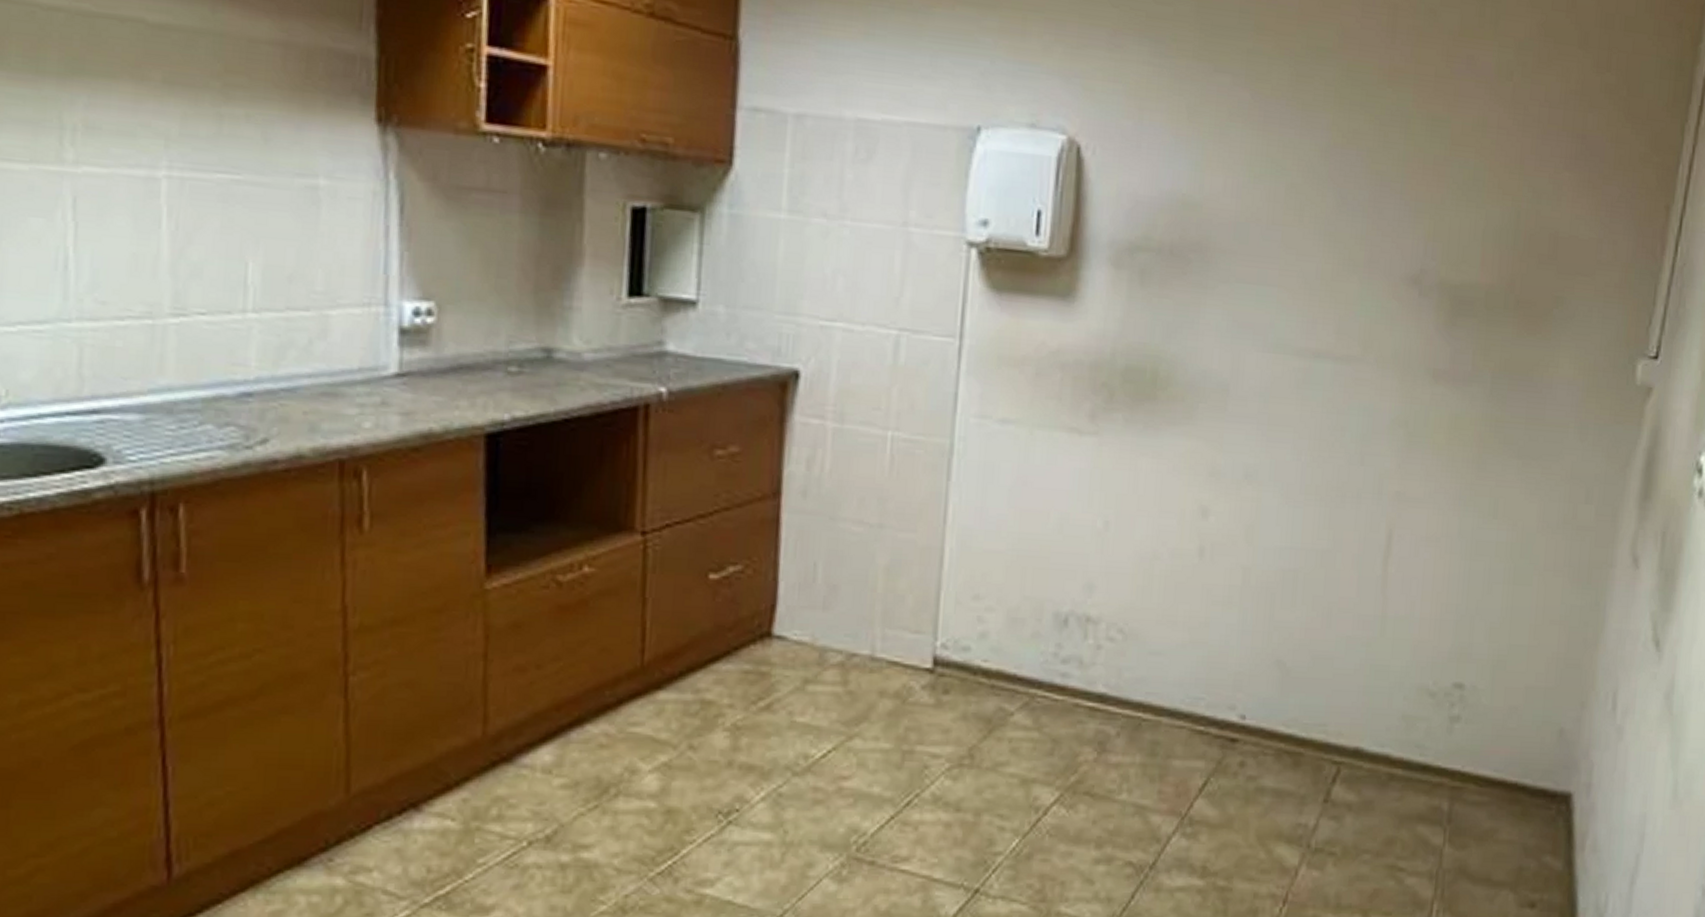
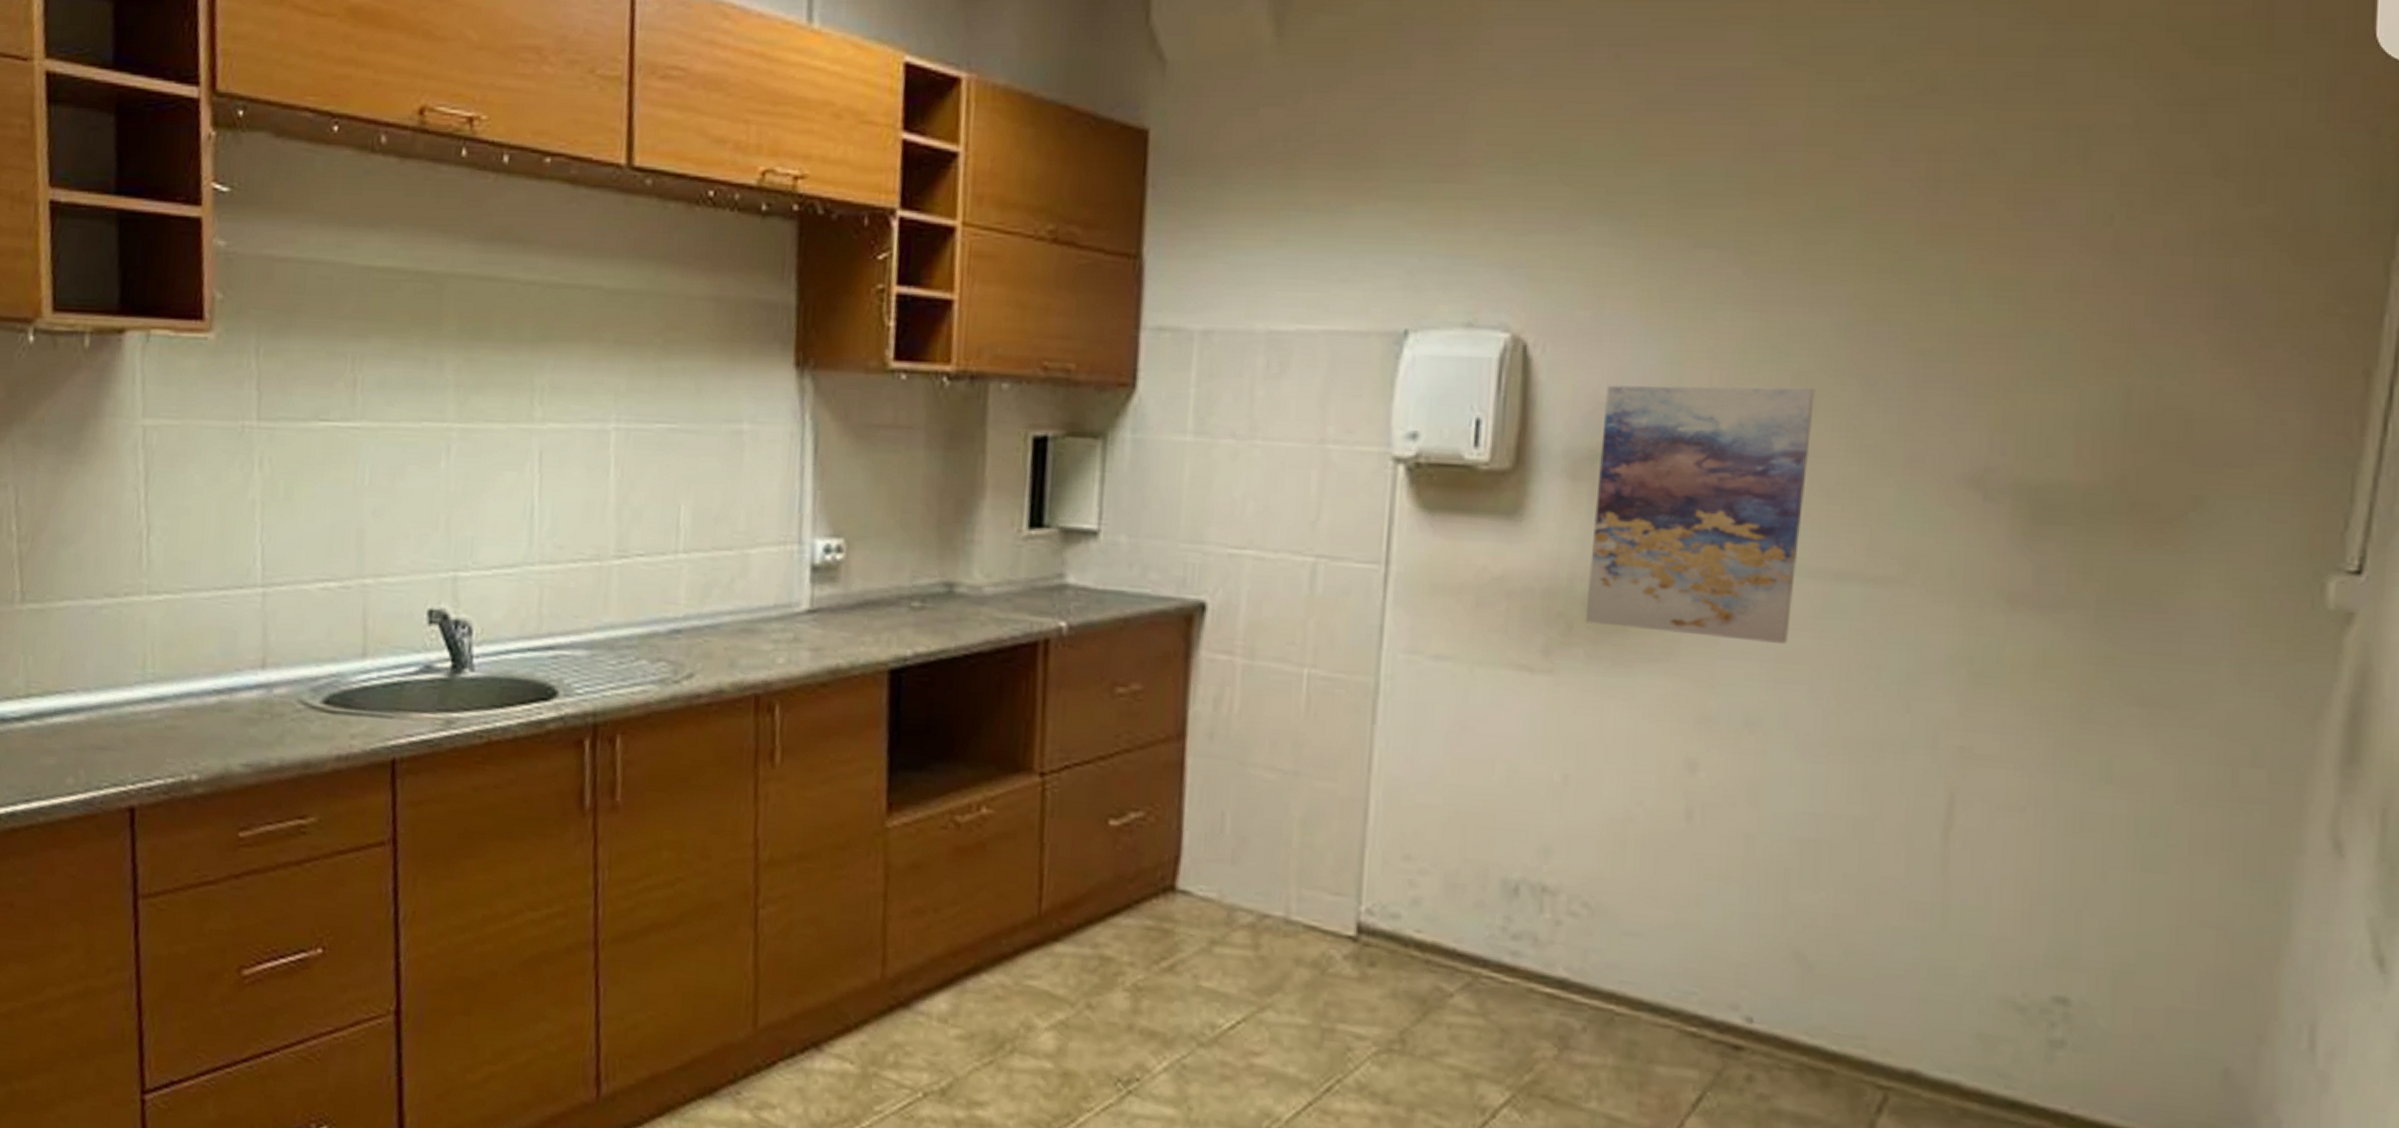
wall art: none [1124,186,1303,410] -> present [1585,385,1815,644]

